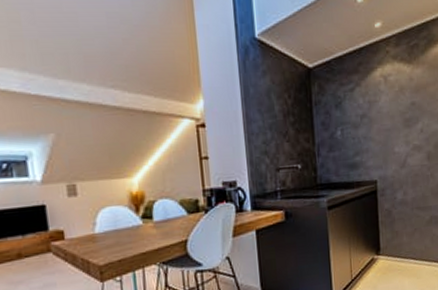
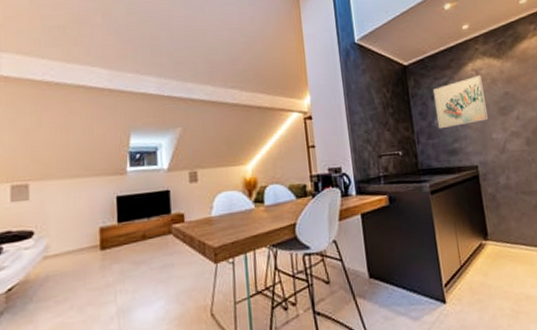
wall art: none [337,82,393,141] -> present [432,75,489,129]

